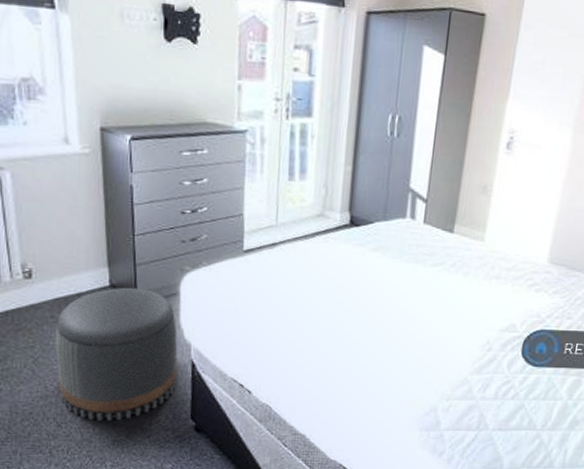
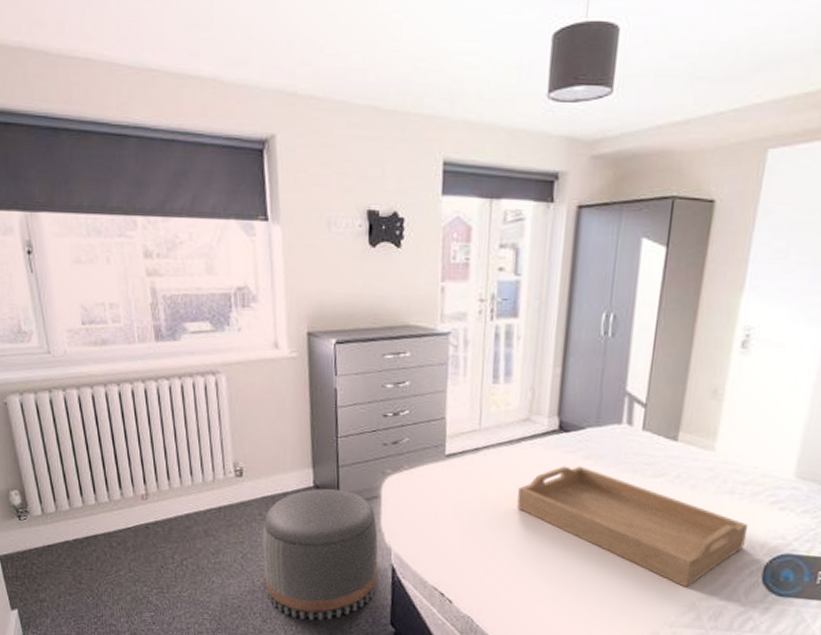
serving tray: none [312,257,510,364] -> present [517,465,747,588]

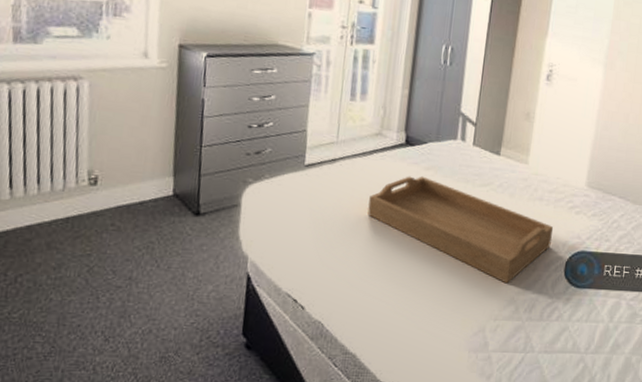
pouf: present [262,488,379,621] -> none [111,197,236,336]

